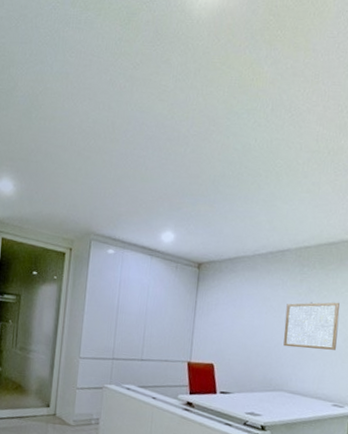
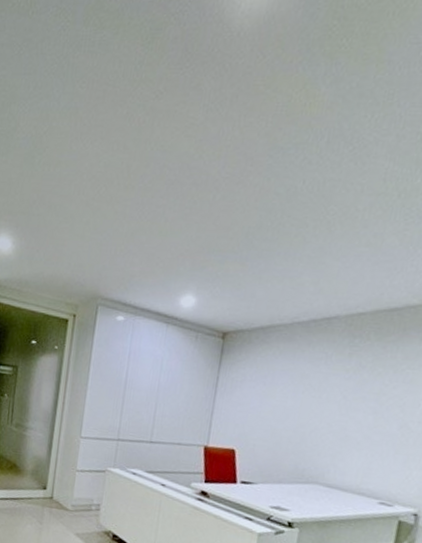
wall art: present [283,302,340,350] -> none [322,380,398,439]

